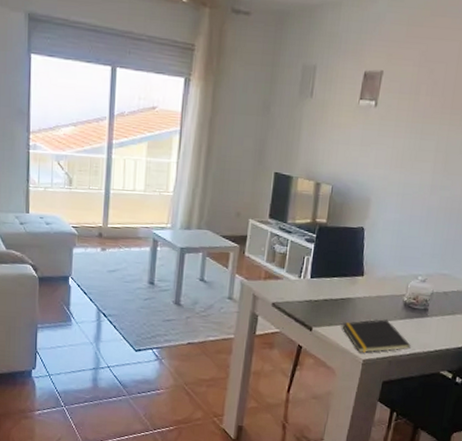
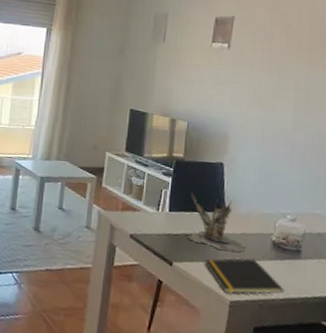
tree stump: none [327,256,383,315] -> present [187,190,249,253]

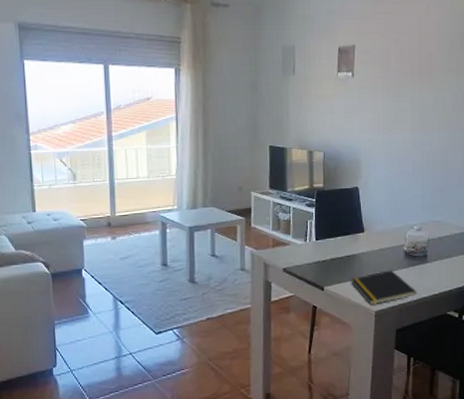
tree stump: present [187,190,249,253] -> none [332,217,386,268]

